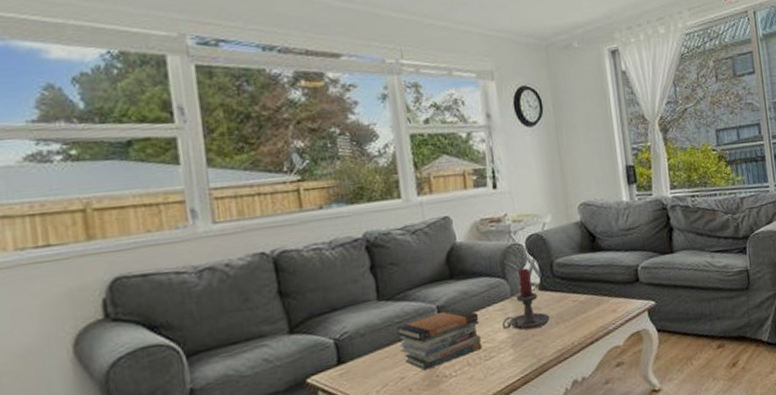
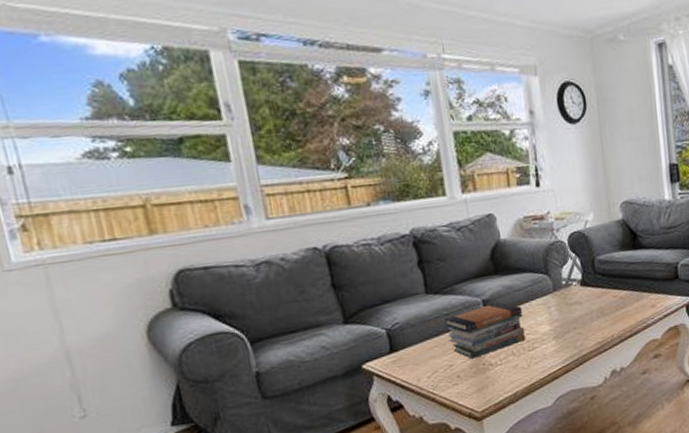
candle holder: present [501,267,550,330] -> none [544,264,591,323]

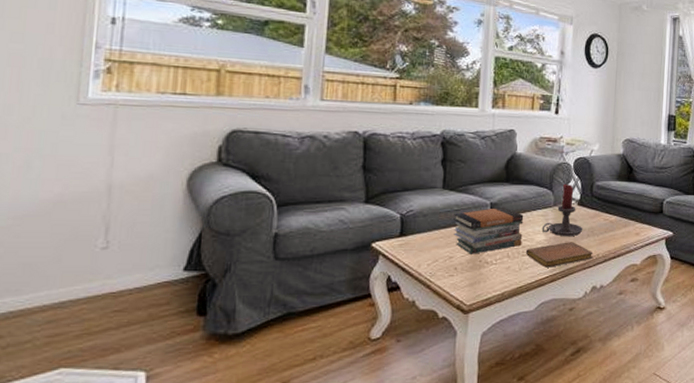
notebook: none [532,326,608,360] -> present [526,242,594,268]
candle holder: none [544,264,591,323] -> present [541,183,583,237]

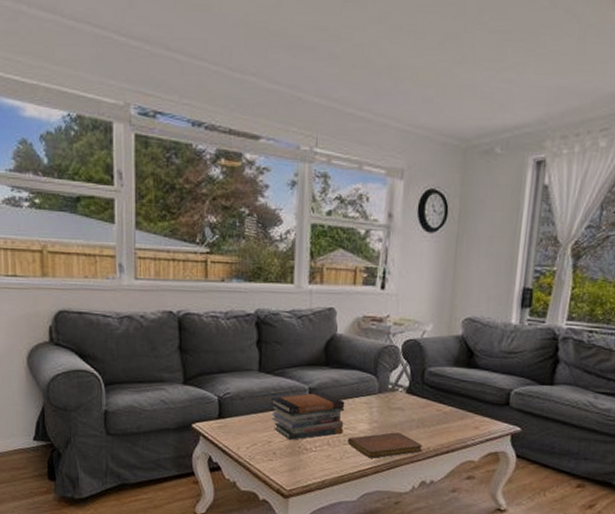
candle holder: present [541,183,583,237] -> none [364,368,412,427]

